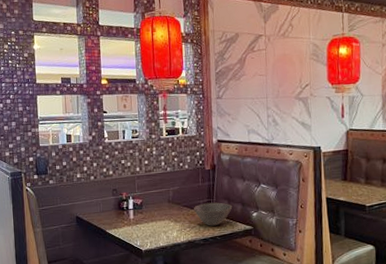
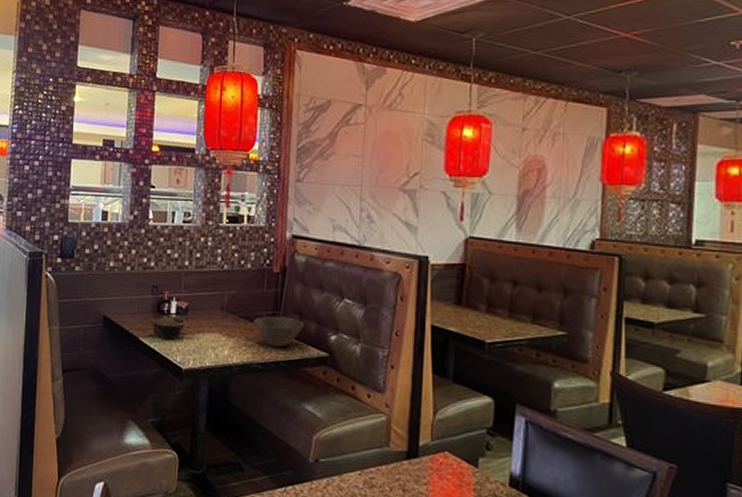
bowl: none [113,211,142,230] -> present [150,315,187,340]

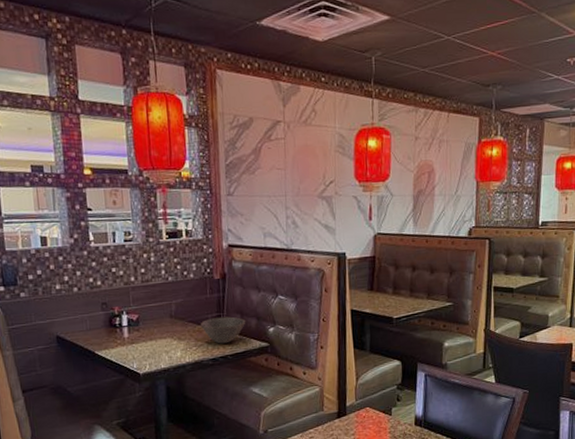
bowl: present [150,315,187,340] -> none [103,328,139,351]

